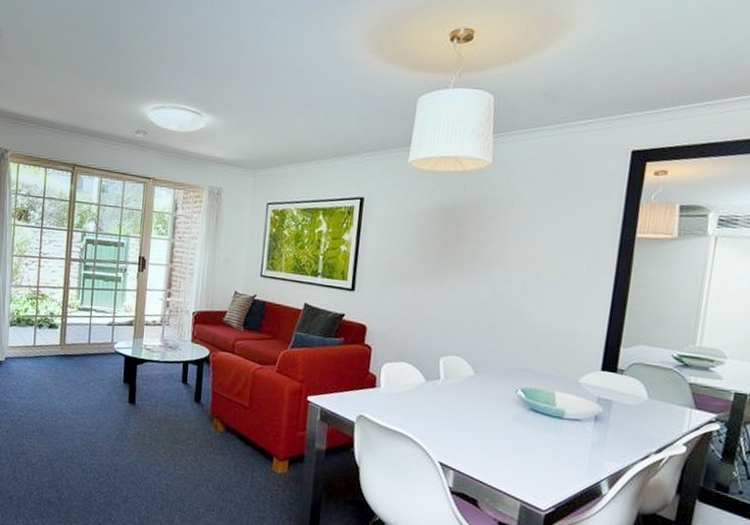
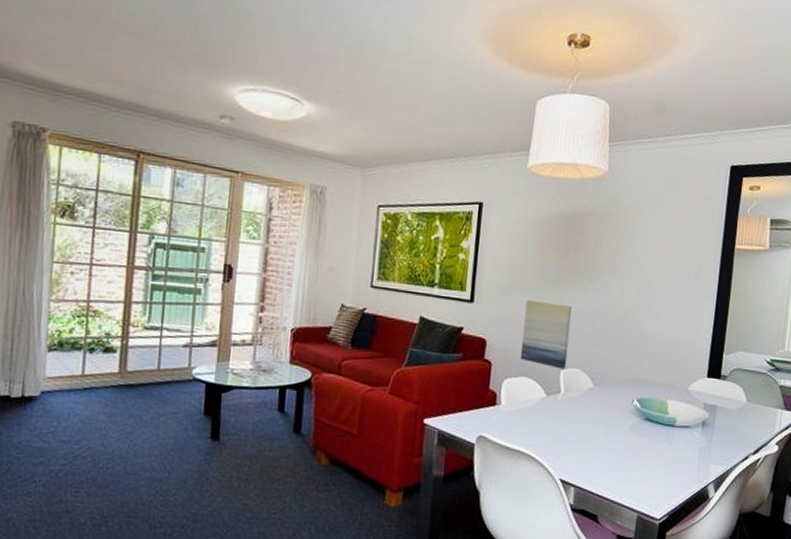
wall art: none [399,289,454,357] -> present [520,299,573,369]

